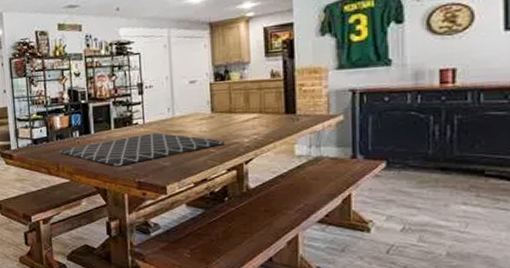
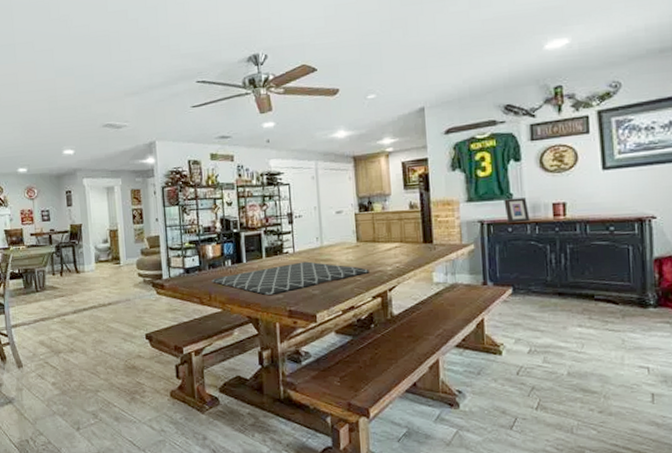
picture frame: none [381,63,411,92] -> present [504,197,530,223]

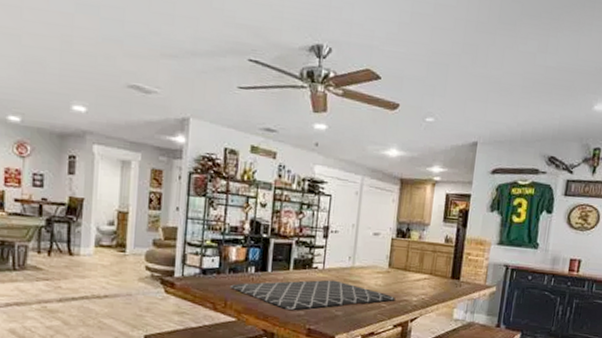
picture frame: present [504,197,530,223] -> none [529,247,550,273]

